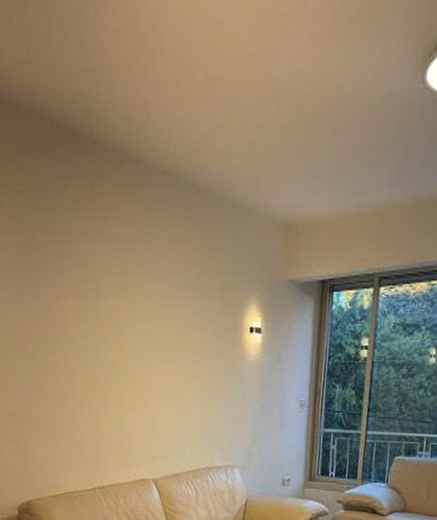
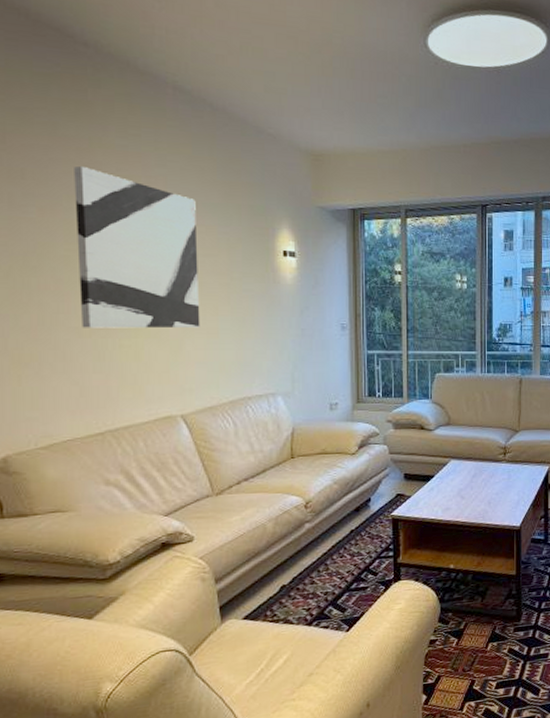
wall art: none [81,256,176,401] -> present [74,165,200,329]

